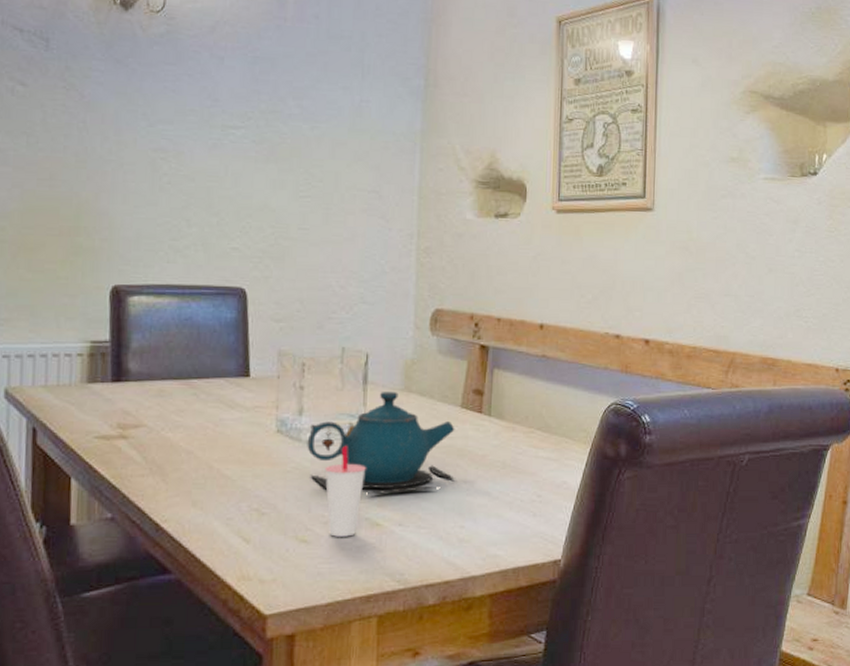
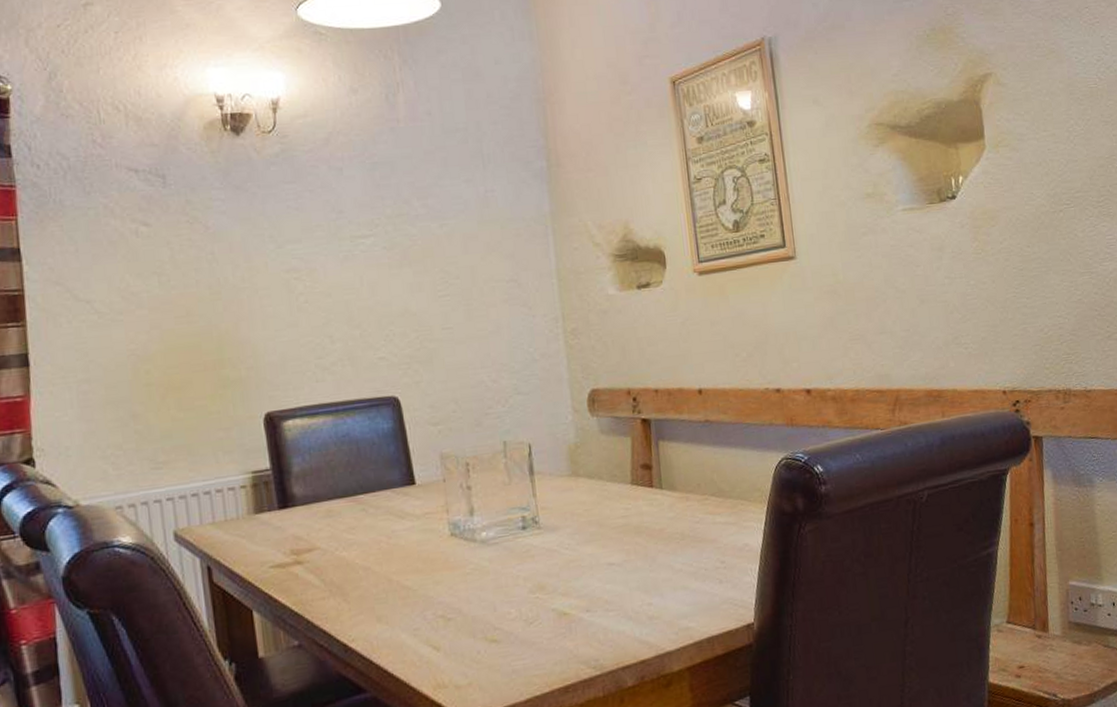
teapot: present [307,391,456,495] -> none [482,478,637,586]
cup: present [325,445,366,537] -> none [504,539,545,632]

